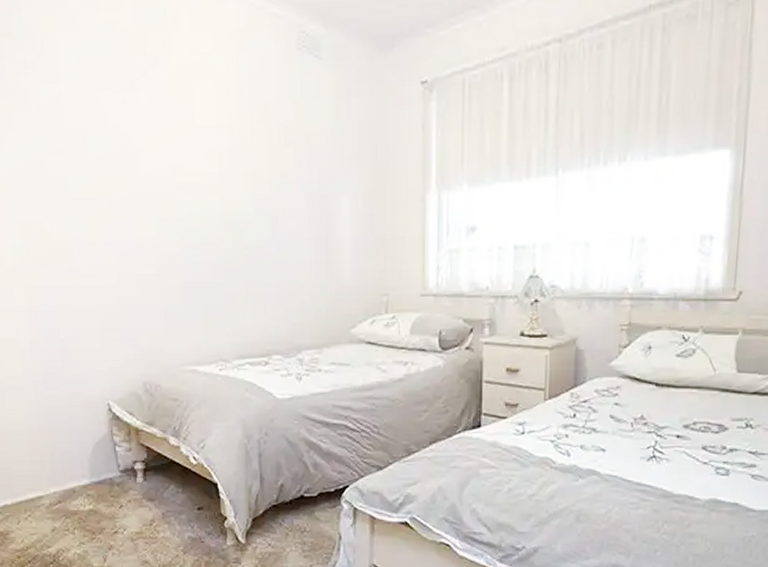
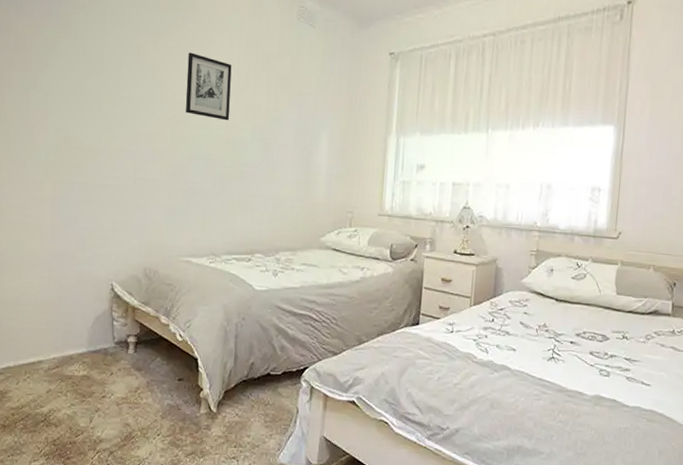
wall art: none [165,109,225,193] -> present [185,52,232,121]

